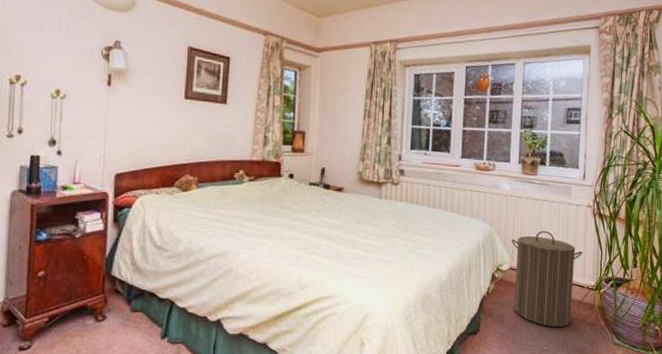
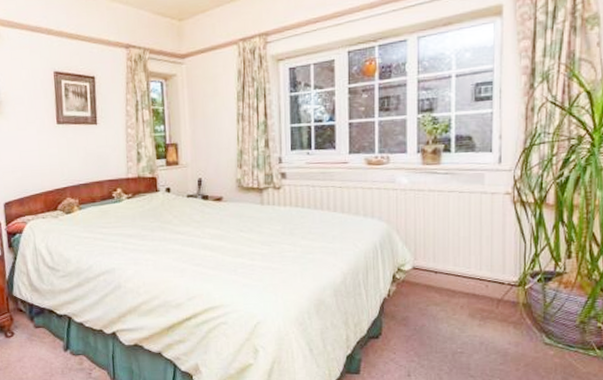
laundry hamper: present [511,231,583,328] -> none [413,225,502,329]

